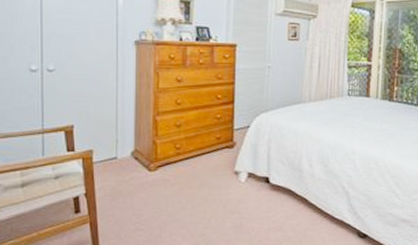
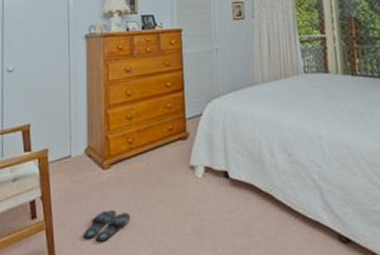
slippers: none [128,207,175,234] -> present [84,210,131,241]

